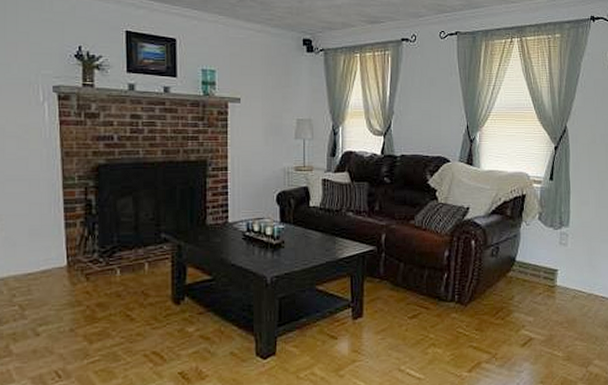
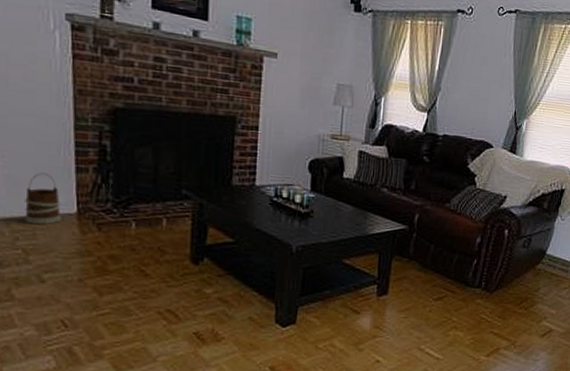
wooden bucket: none [20,231,53,280] -> present [25,172,61,224]

